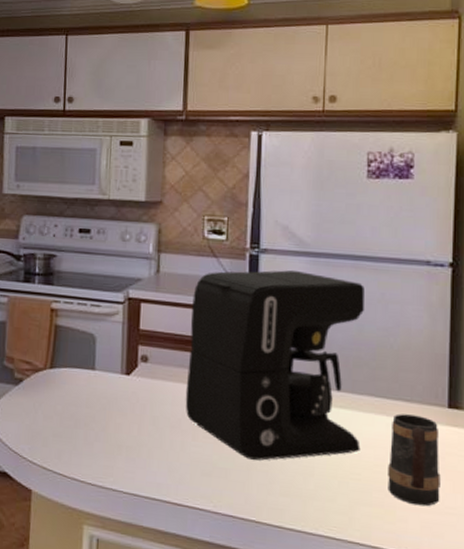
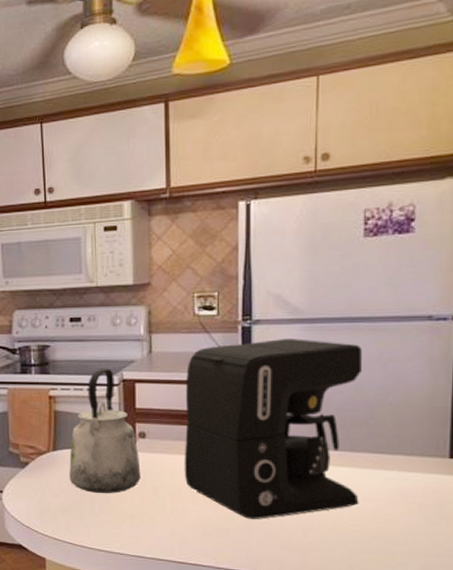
kettle: none [65,284,141,421] -> present [69,368,141,493]
mug: present [388,413,441,506] -> none [387,467,441,551]

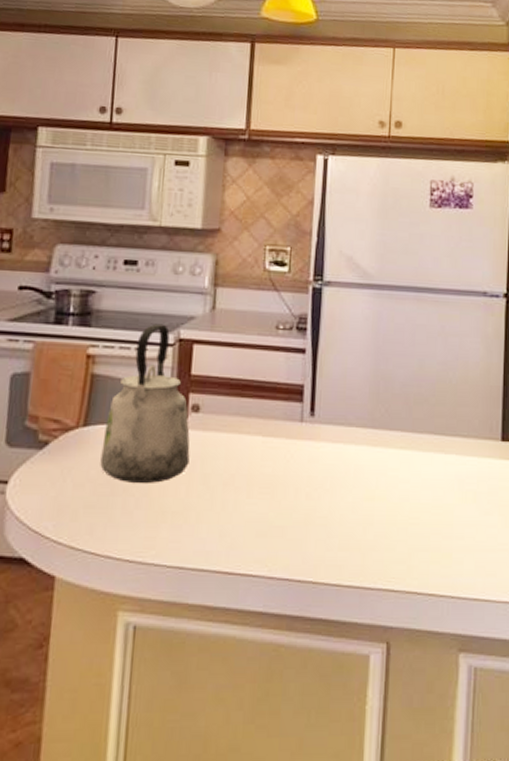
coffee maker: present [184,339,362,520] -> none [239,304,426,515]

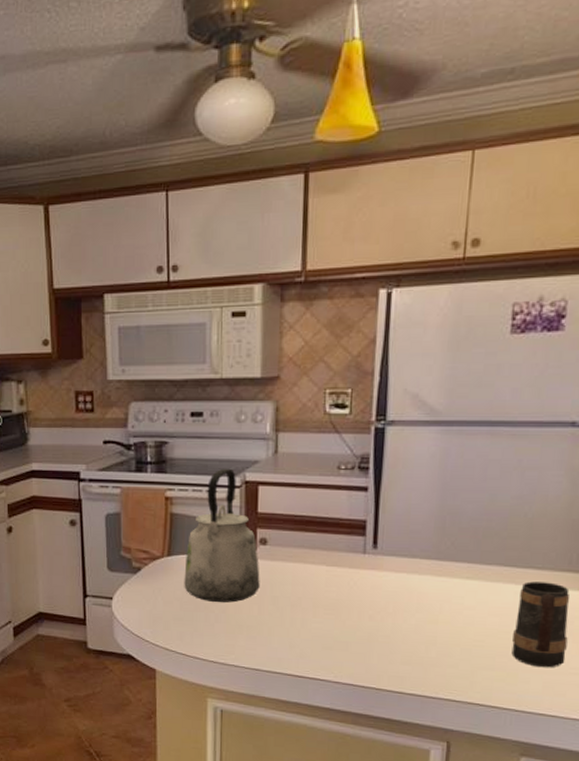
mug: none [445,450,494,545] -> present [511,581,570,668]

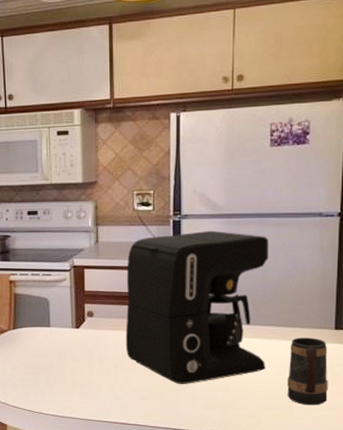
kettle: present [184,468,260,603] -> none [27,256,89,365]
coffee maker: none [305,442,500,634] -> present [125,231,268,385]

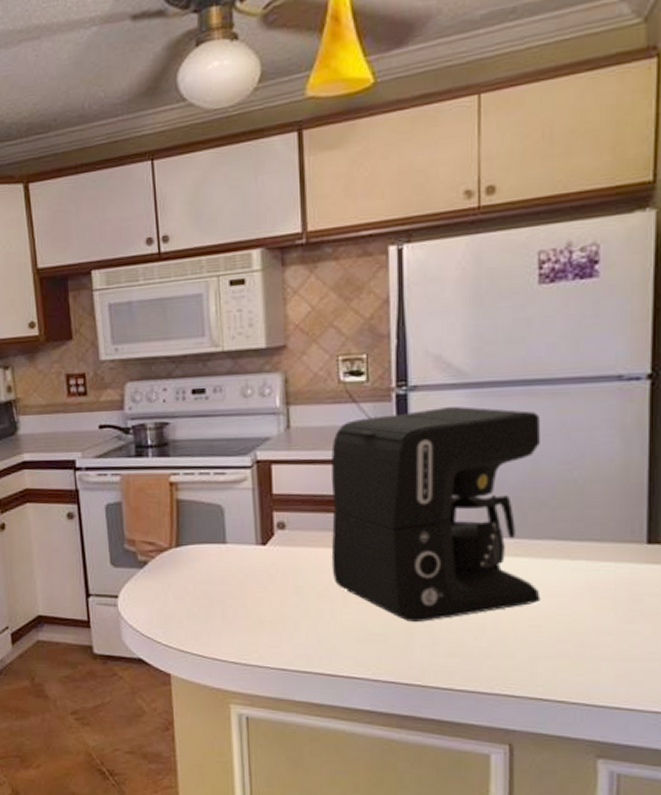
mug: present [287,338,328,406] -> none [574,556,639,654]

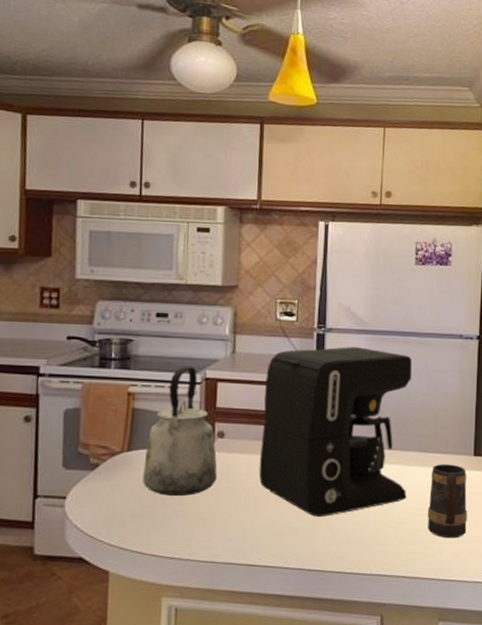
kettle: none [195,447,281,595] -> present [143,366,217,496]
mug: none [574,556,639,654] -> present [427,464,467,539]

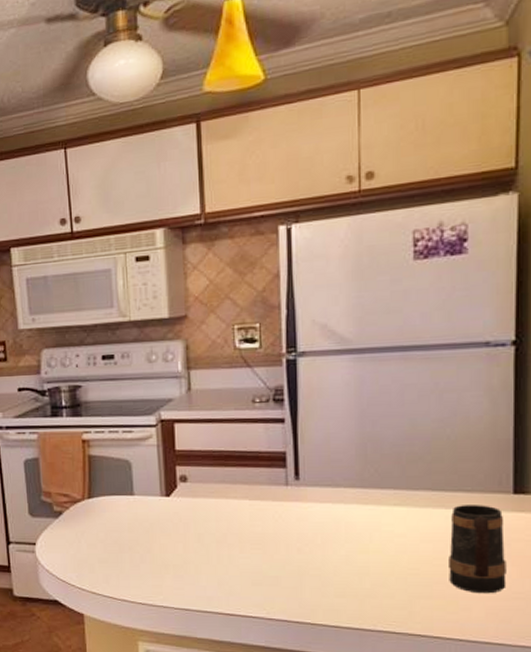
kettle: present [143,366,217,496] -> none [106,408,183,542]
coffee maker: present [258,347,412,518] -> none [228,370,418,567]

